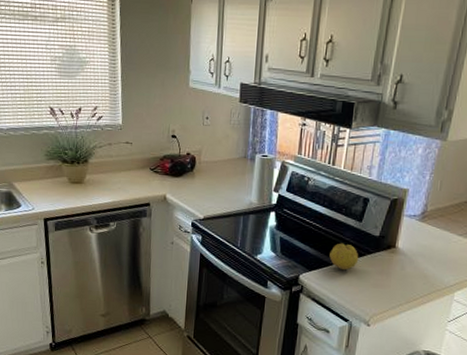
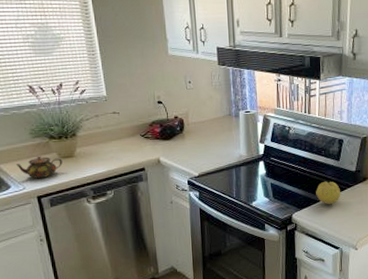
teapot: none [28,178,72,201] -> present [15,156,62,178]

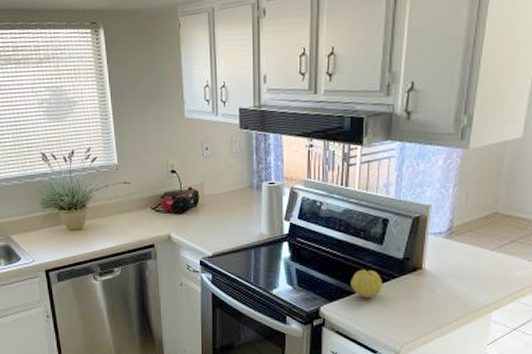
teapot: present [15,156,62,178] -> none [26,227,71,251]

